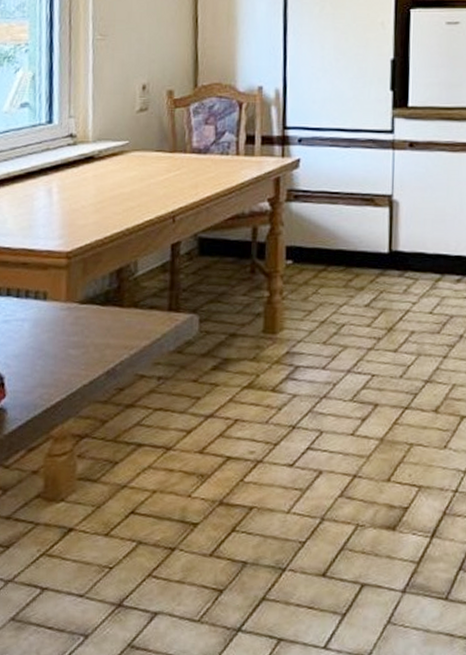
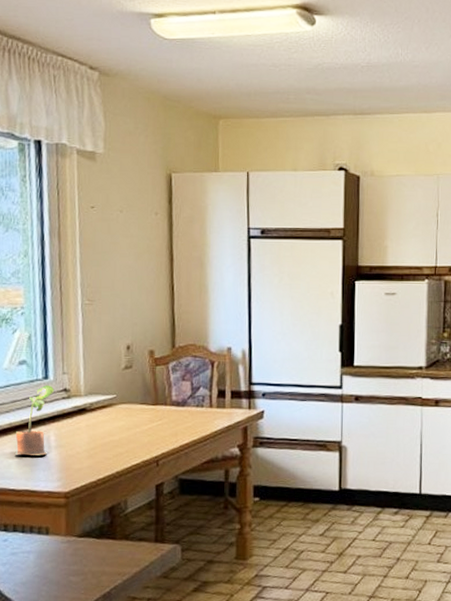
potted plant: none [11,129,59,210] -> present [14,385,55,456]

